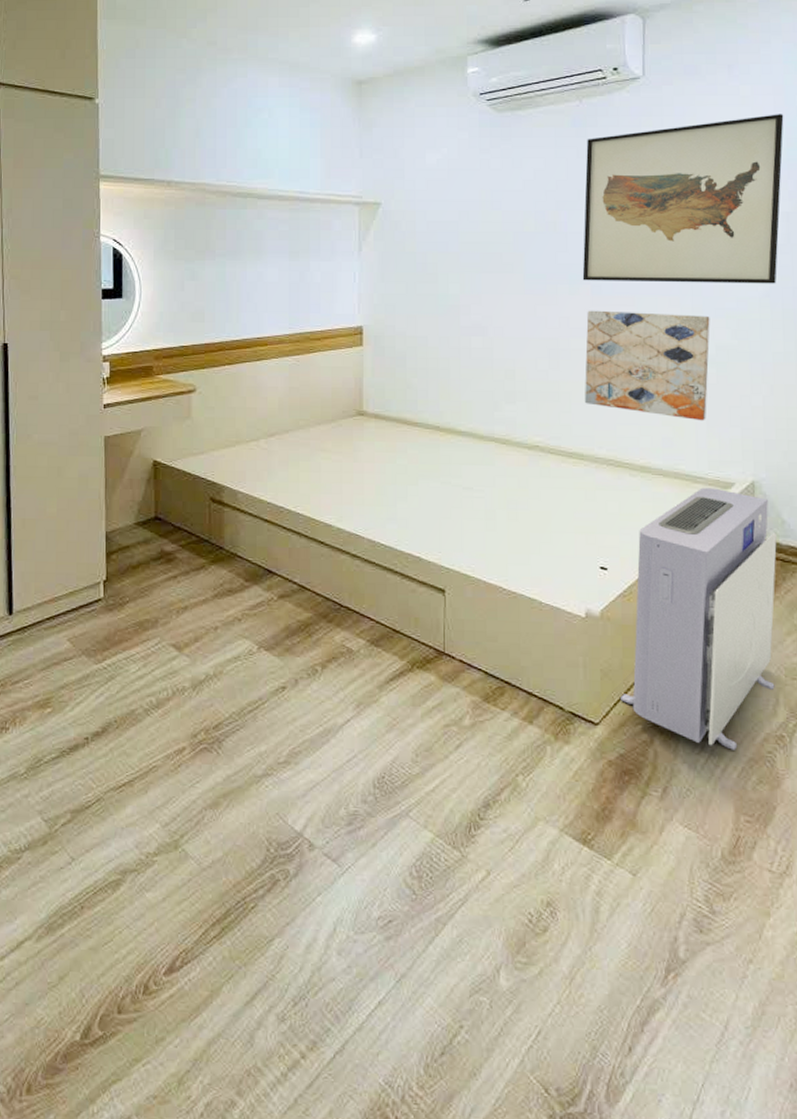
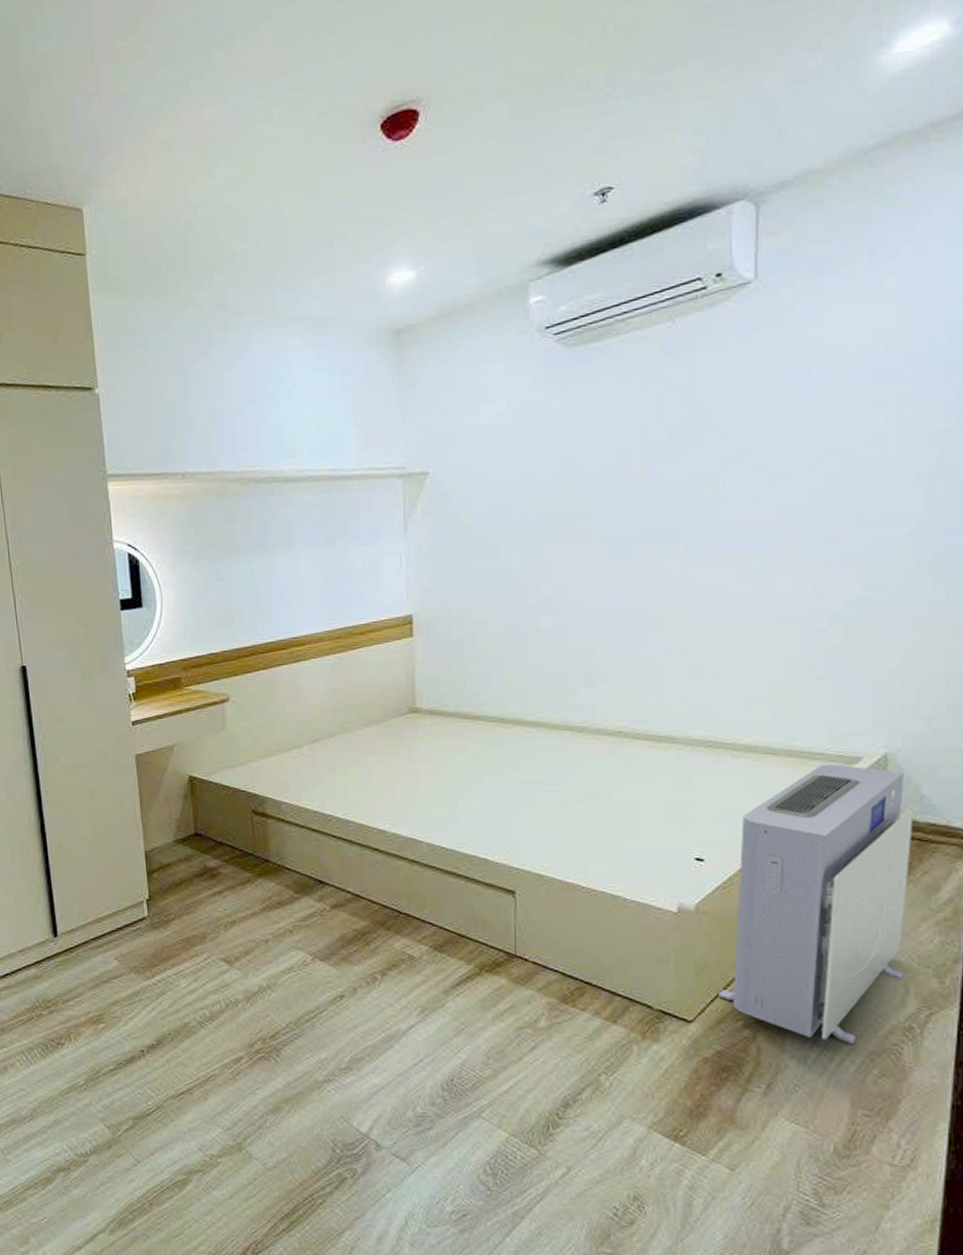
wall art: present [582,114,784,284] -> none [675,305,944,539]
wall art: present [585,310,710,421] -> none [677,566,837,690]

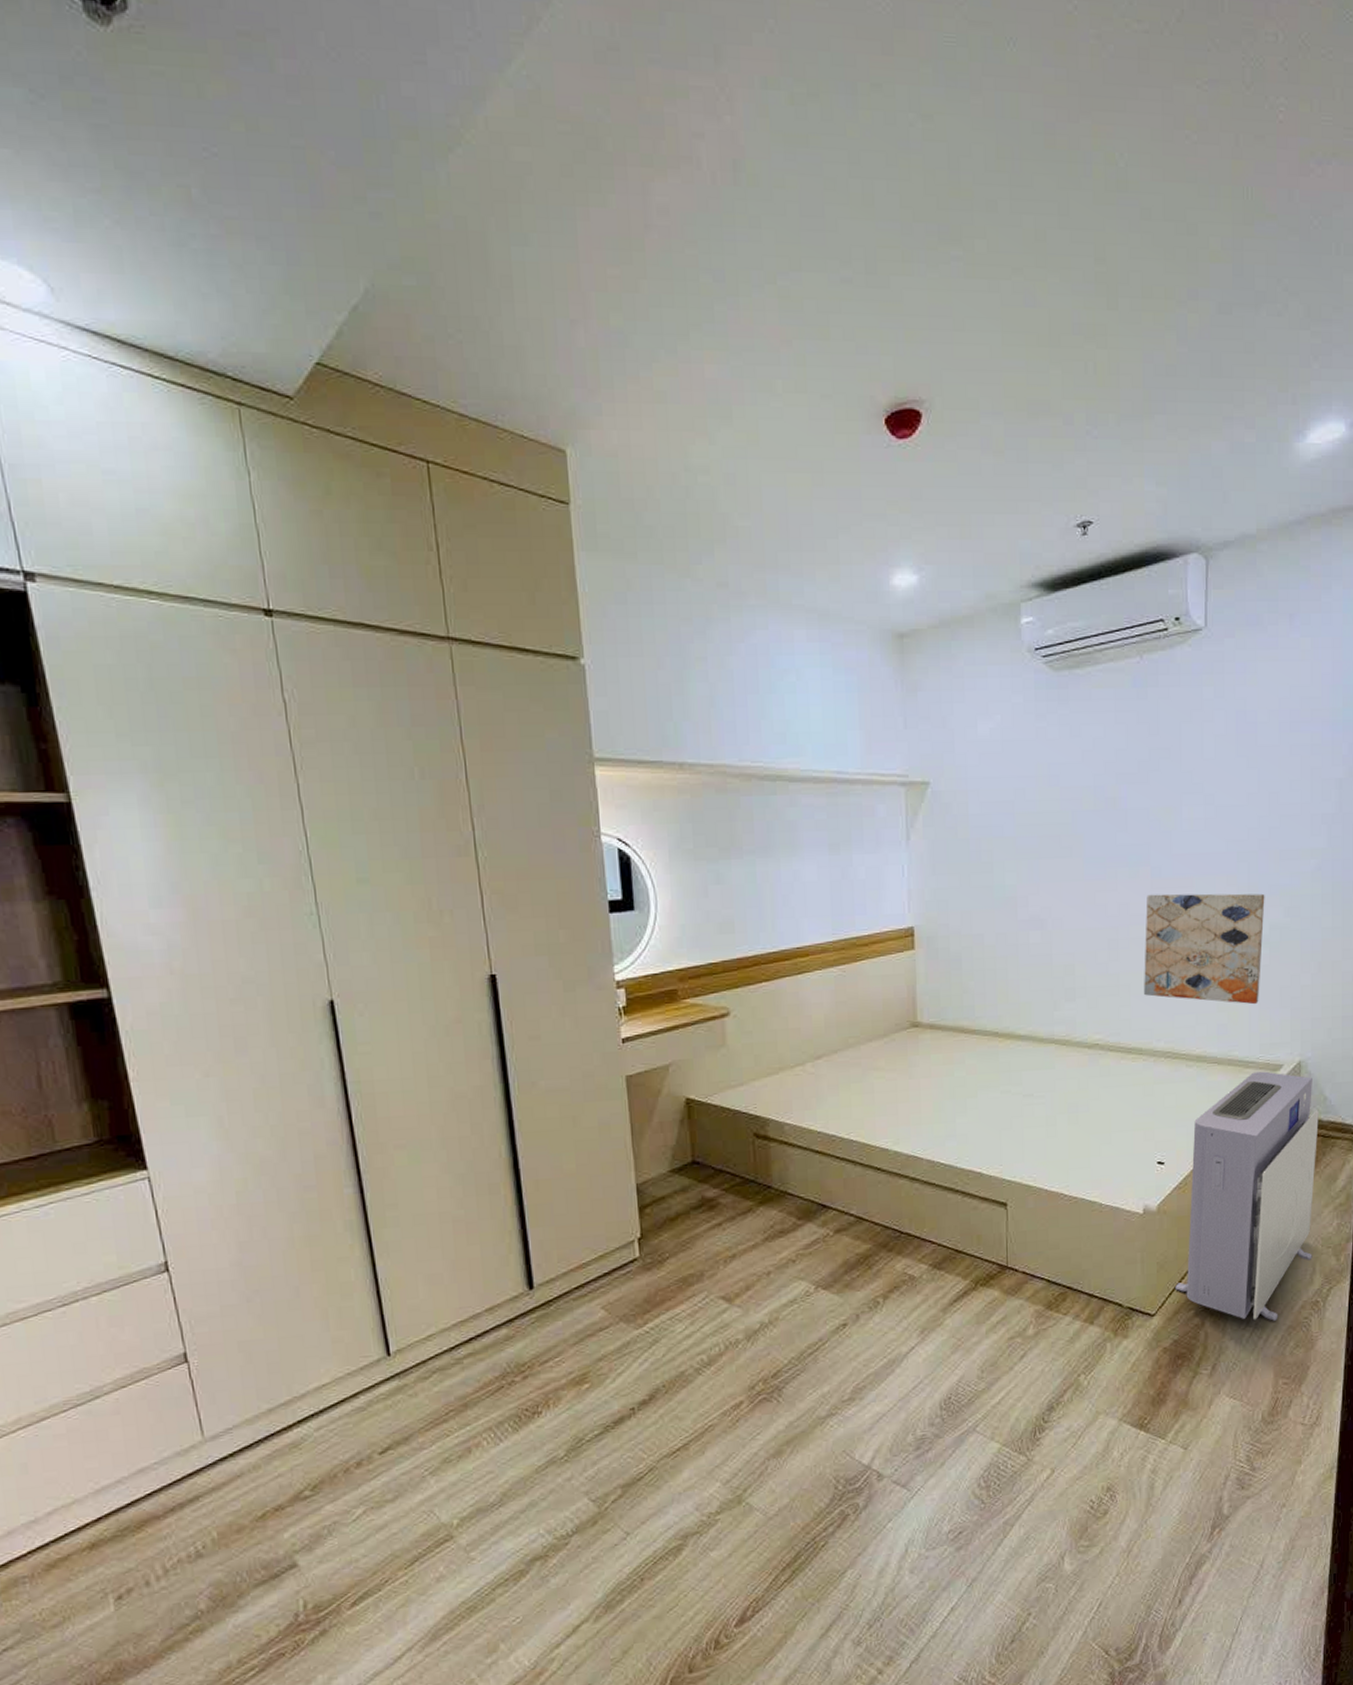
wall art: none [677,566,837,690] -> present [1144,893,1265,1005]

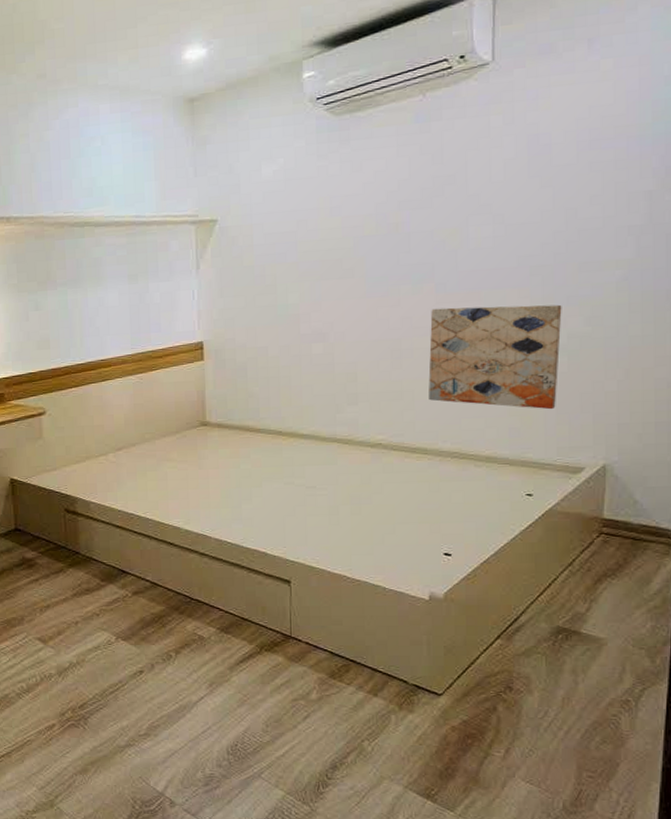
air purifier: present [1174,1071,1319,1321] -> none [463,473,628,714]

